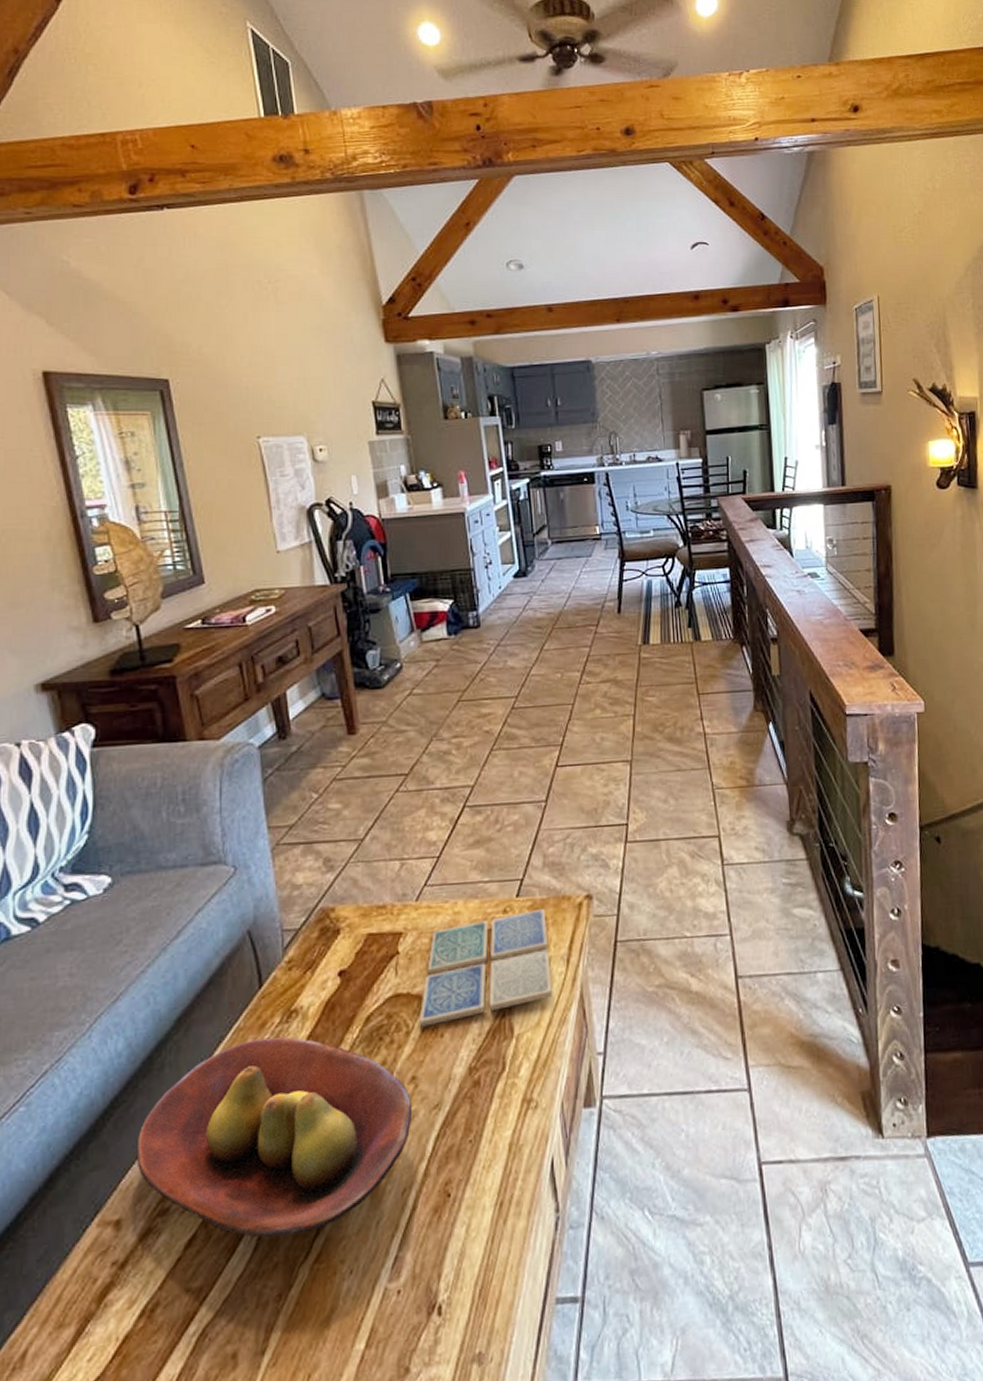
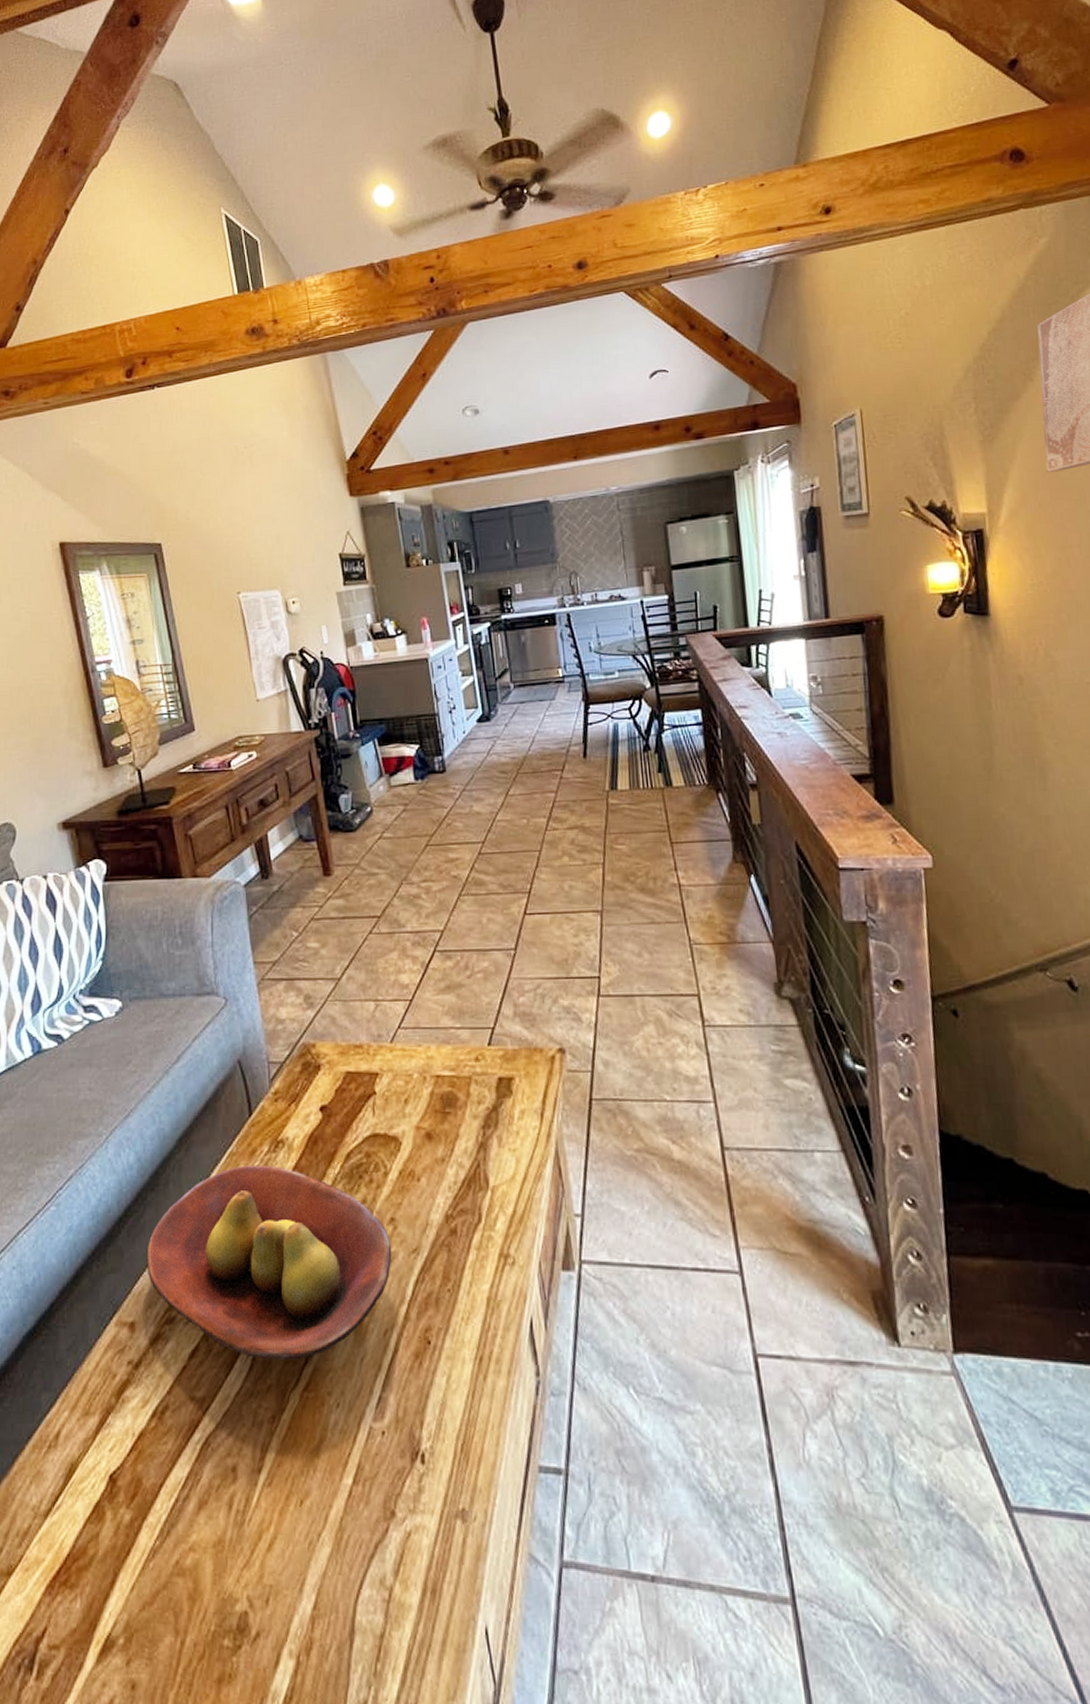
drink coaster: present [419,908,553,1027] -> none [396,1059,528,1169]

